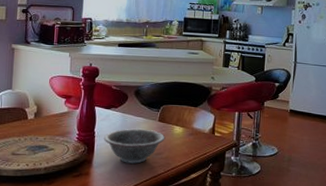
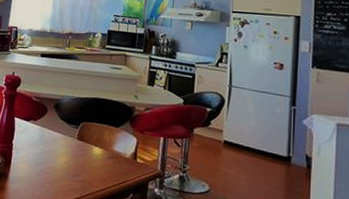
decorative bowl: present [103,128,166,164] -> none [20,144,84,184]

